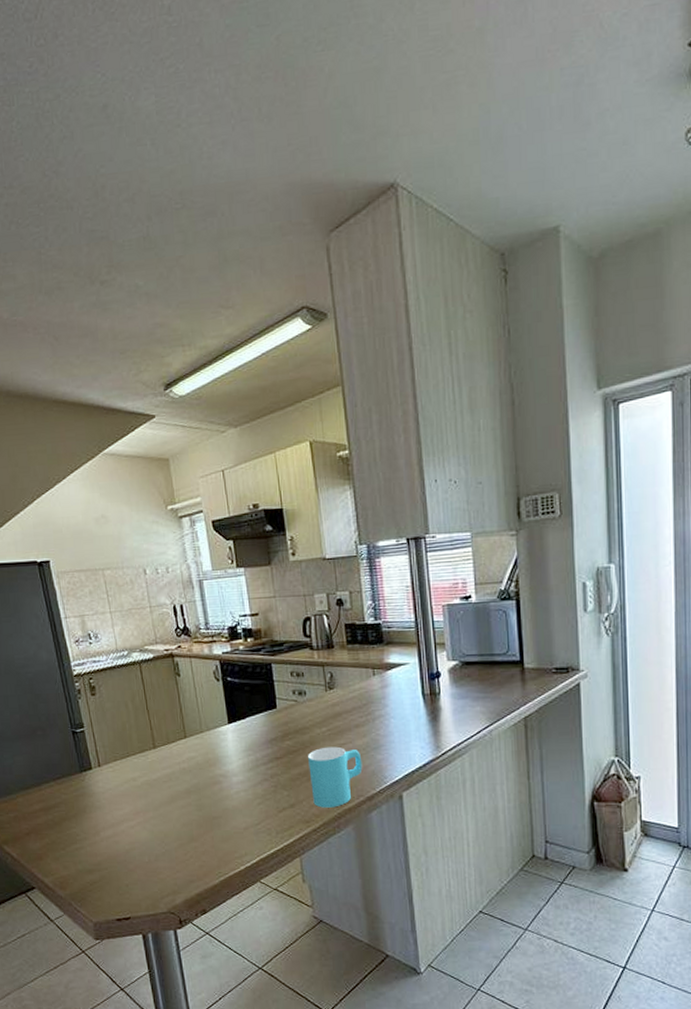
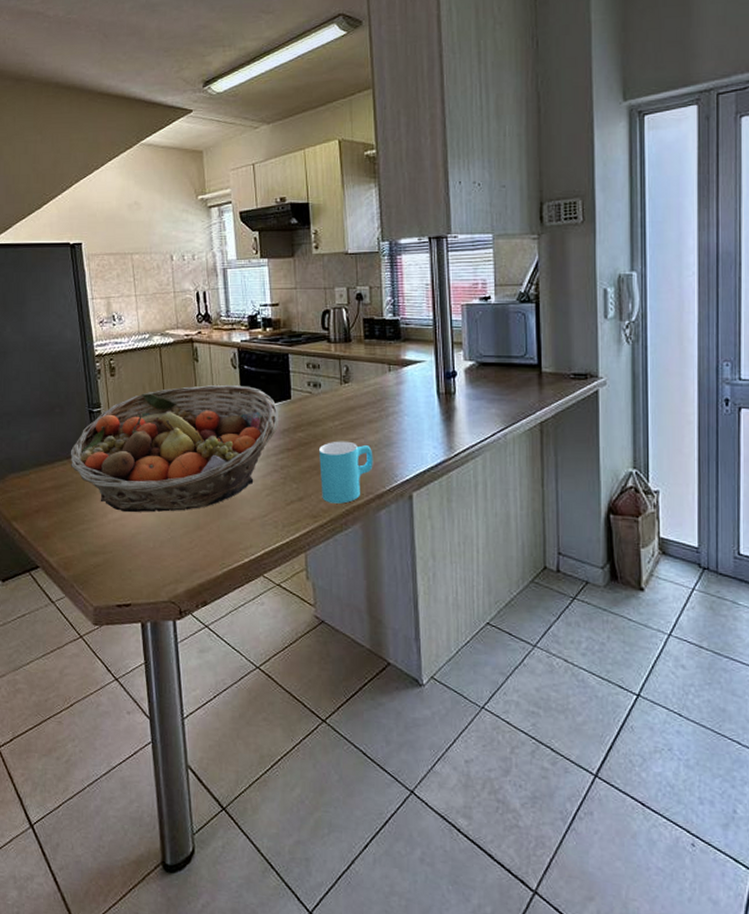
fruit basket: none [56,697,266,830] -> present [70,384,278,513]

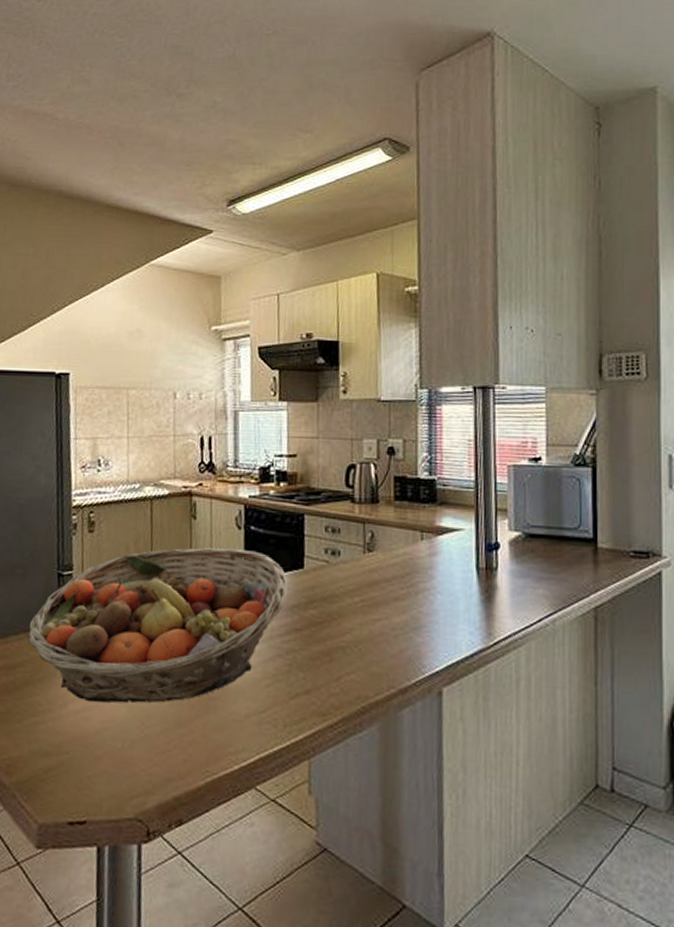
cup: present [319,441,373,504] -> none [333,621,398,699]

